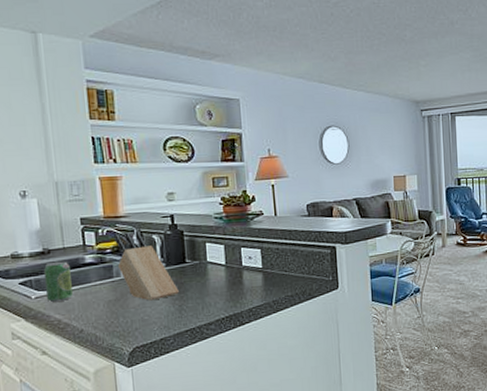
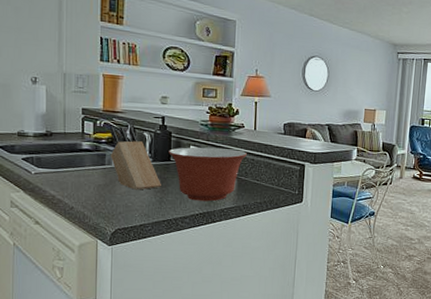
beverage can: present [43,261,73,303] -> none [44,144,68,180]
mixing bowl: none [183,240,270,304] -> present [169,147,247,202]

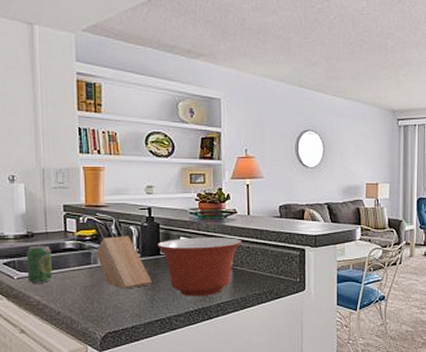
beverage can: none [44,144,68,180] -> present [26,245,52,284]

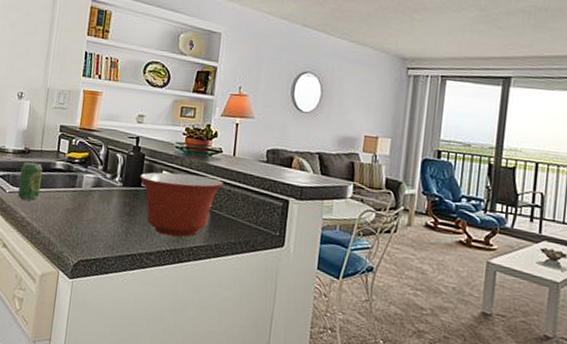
knife block: present [94,220,152,289] -> none [81,146,129,218]

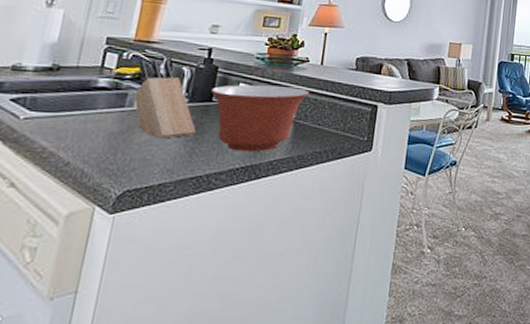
beverage can: present [17,161,43,201] -> none [37,80,78,127]
knife block: none [81,146,129,218] -> present [133,59,196,139]

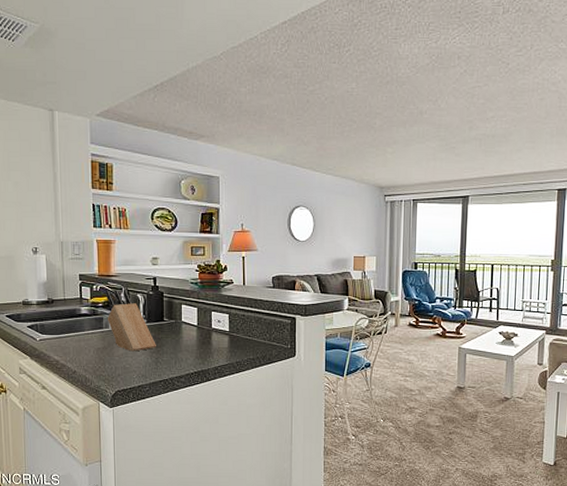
mixing bowl: present [211,84,309,152] -> none [162,305,237,360]

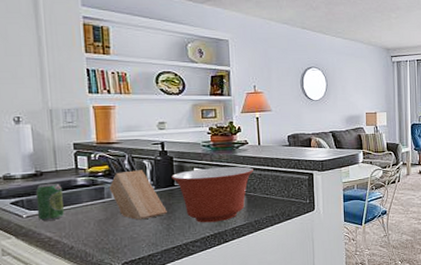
beverage can: none [47,310,69,346] -> present [35,183,64,222]
mixing bowl: none [162,305,237,360] -> present [172,166,253,223]

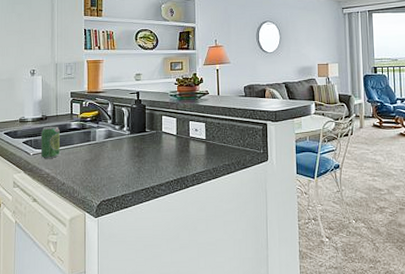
knife block: present [106,155,167,220] -> none [94,103,139,162]
mixing bowl: present [172,166,253,223] -> none [144,115,213,168]

